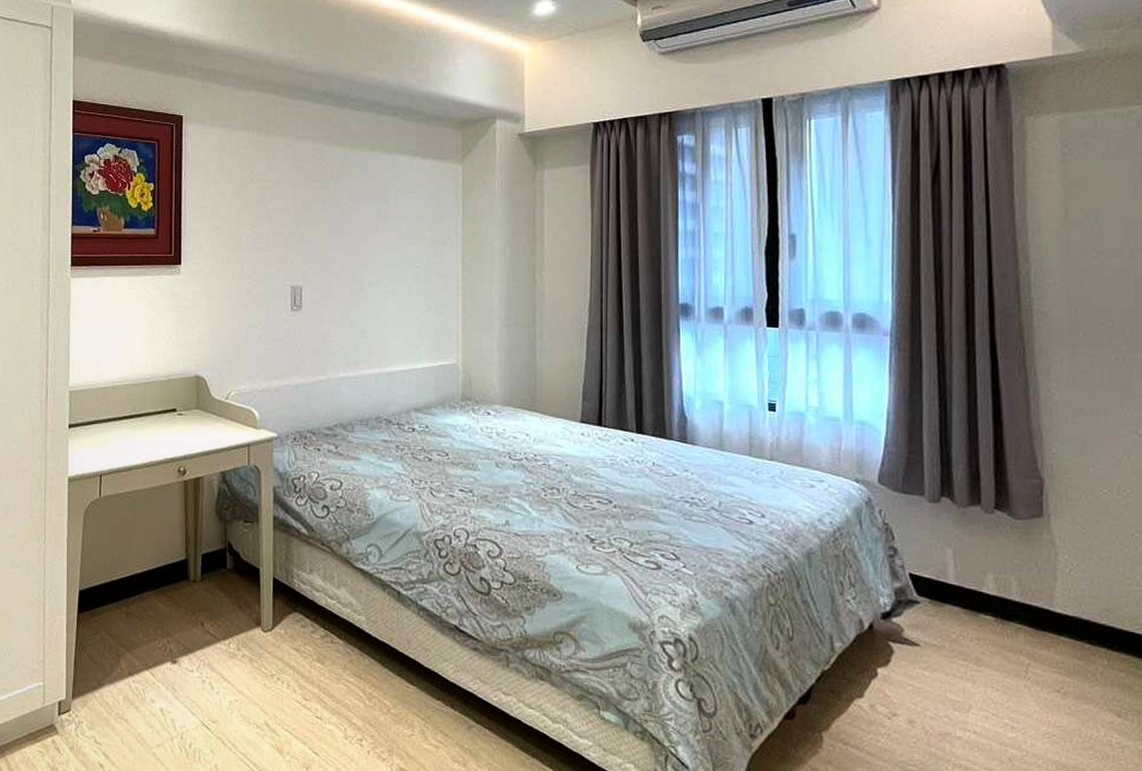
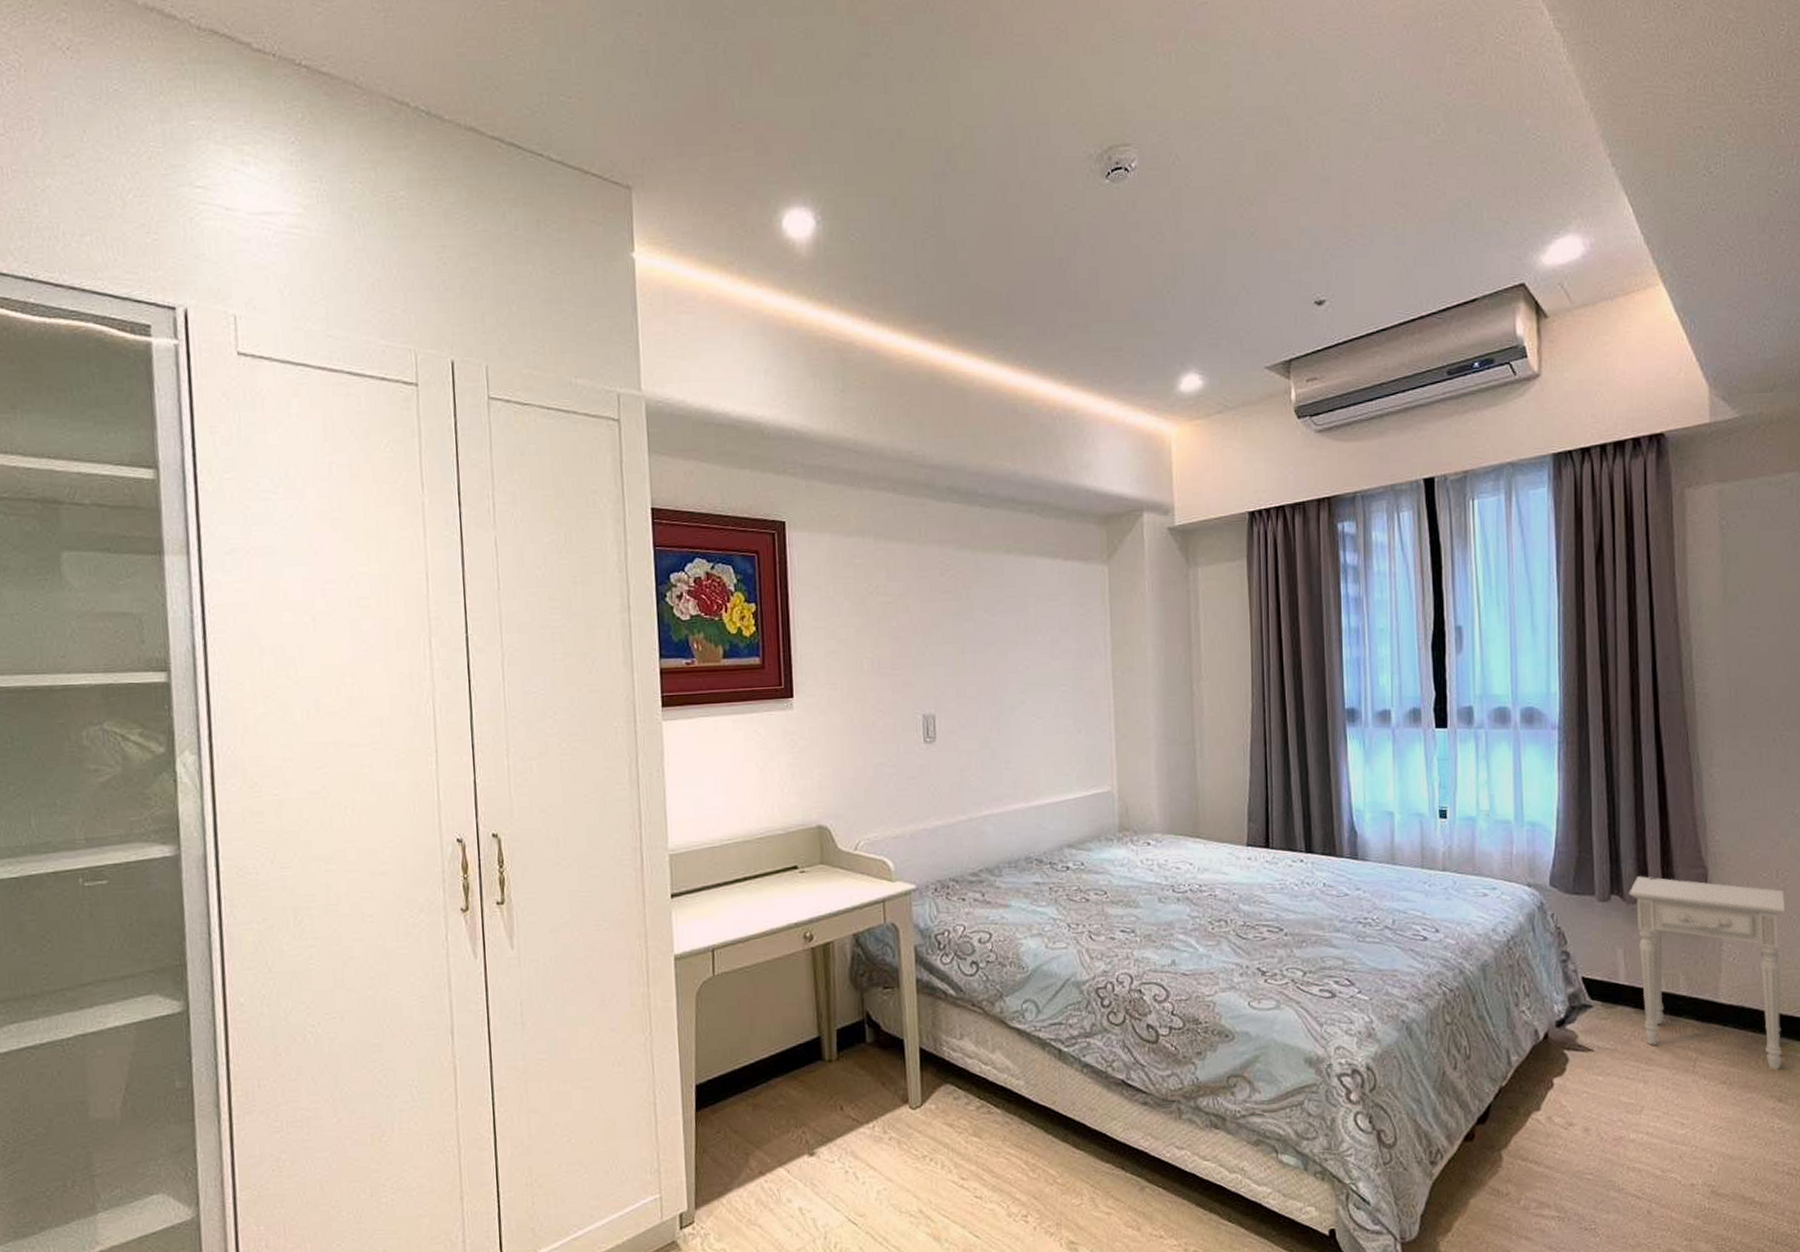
nightstand: none [960,481,1128,685] -> present [1629,876,1786,1070]

